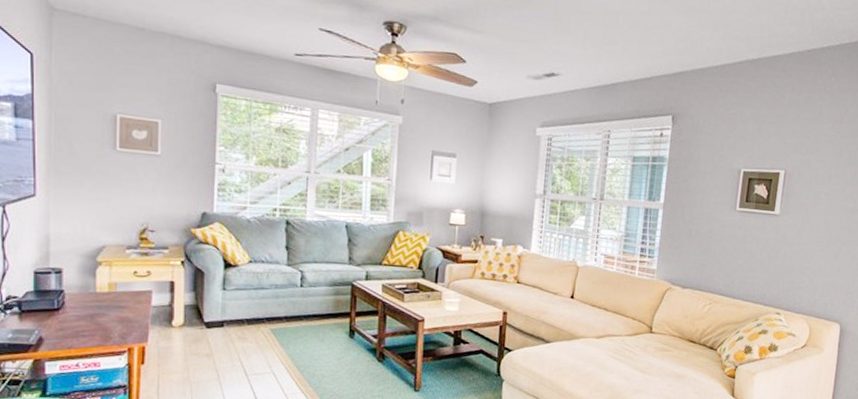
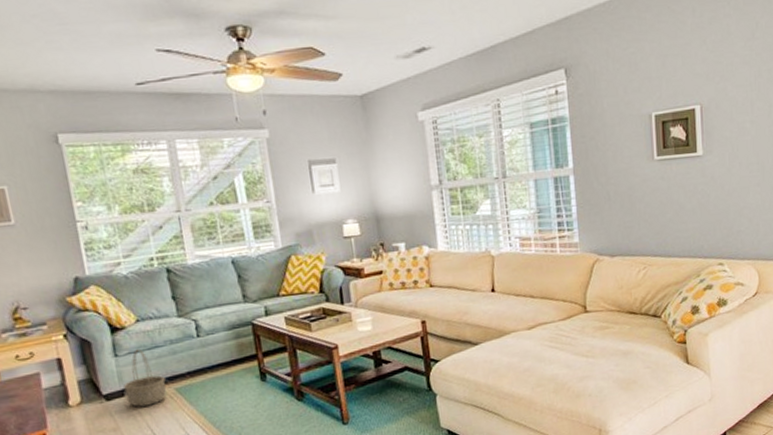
basket: none [224,286,264,340] -> present [122,348,167,407]

